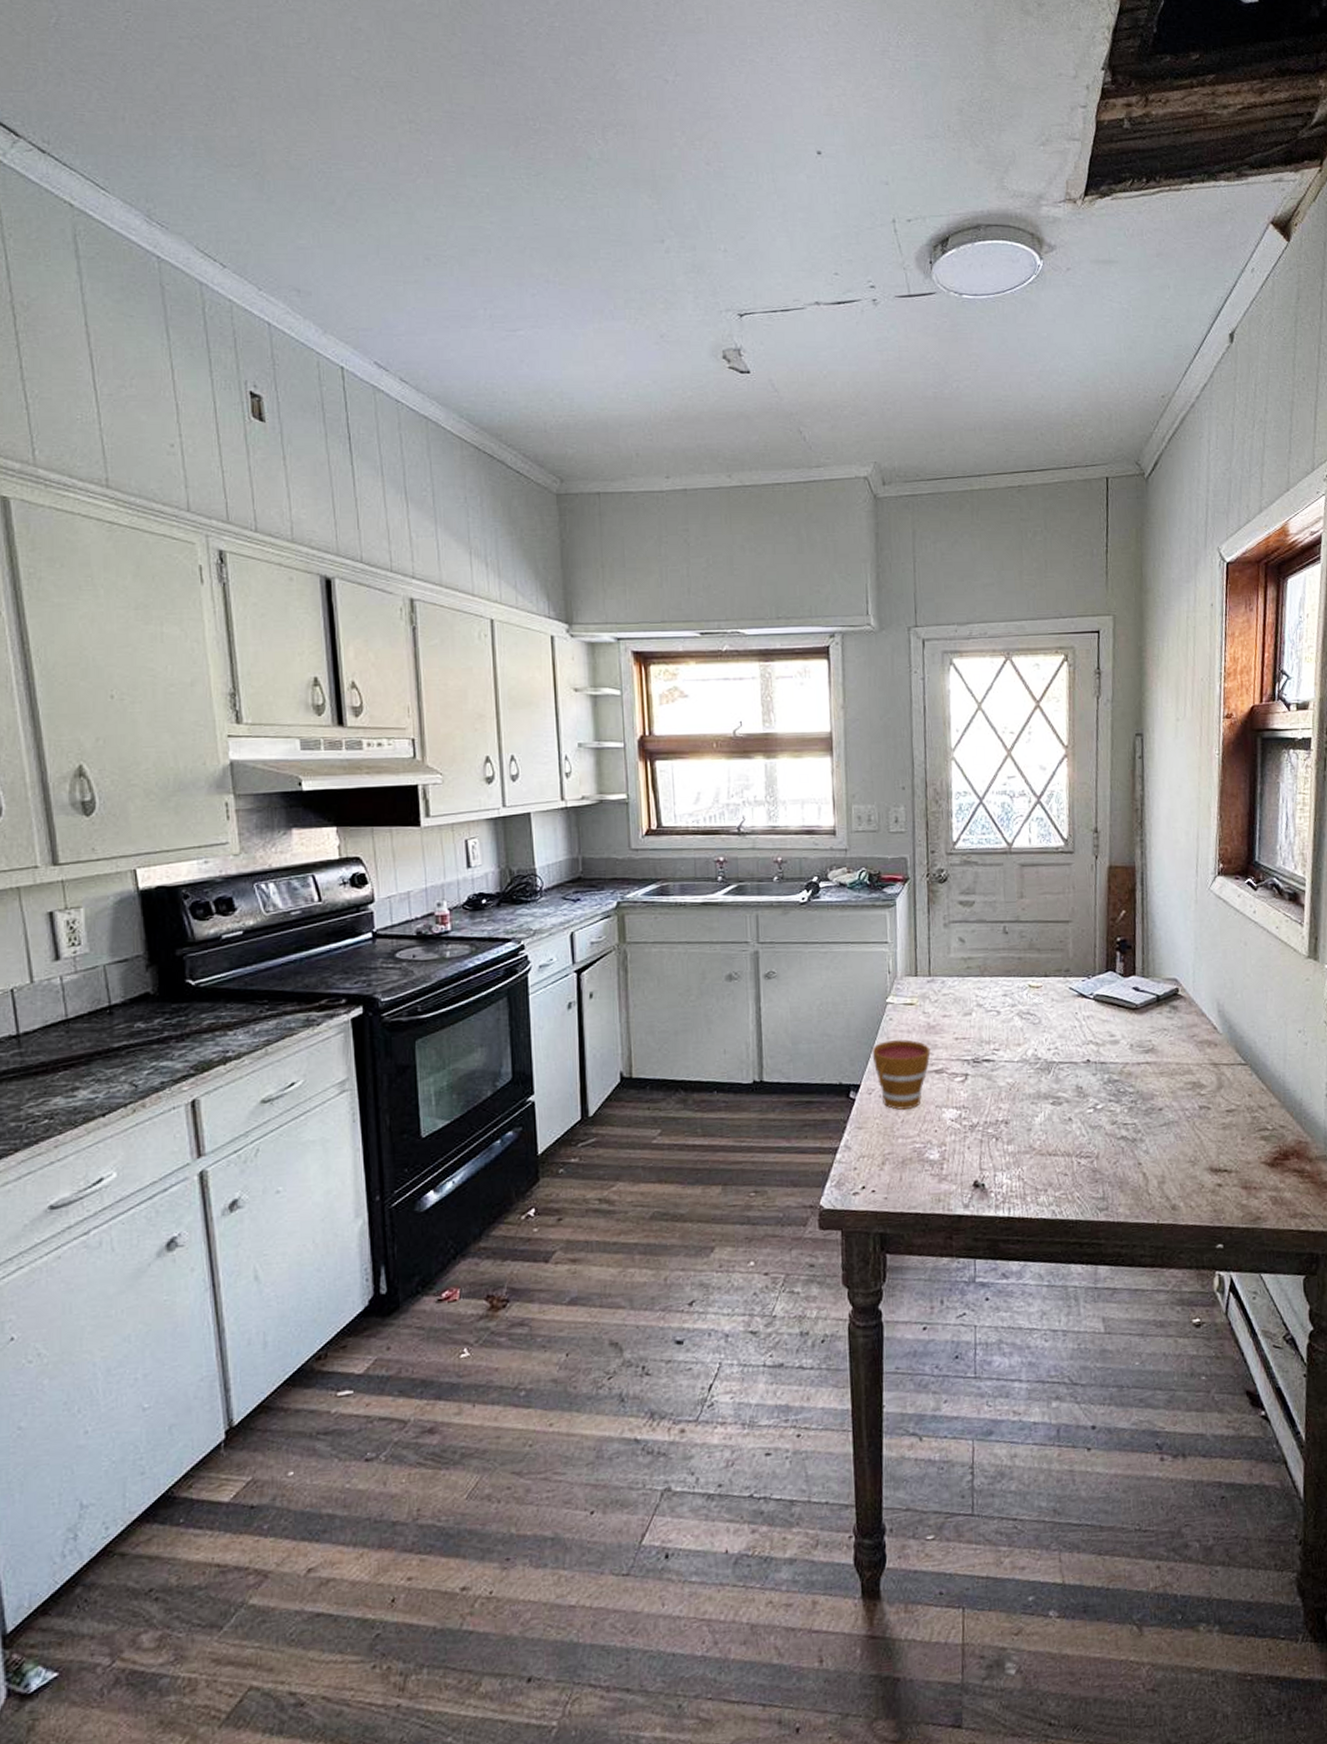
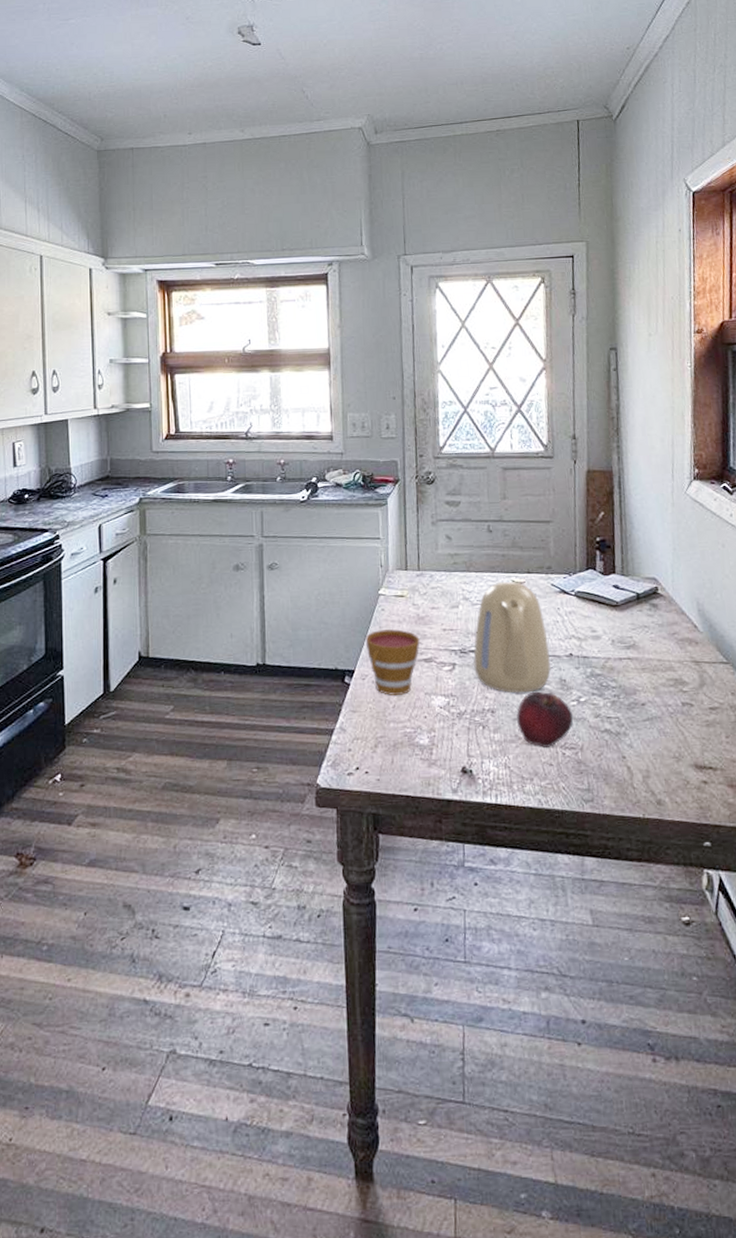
kettle: none [986,985,1068,1103] -> present [472,581,552,693]
fruit: none [1031,1100,1090,1157] -> present [516,691,574,748]

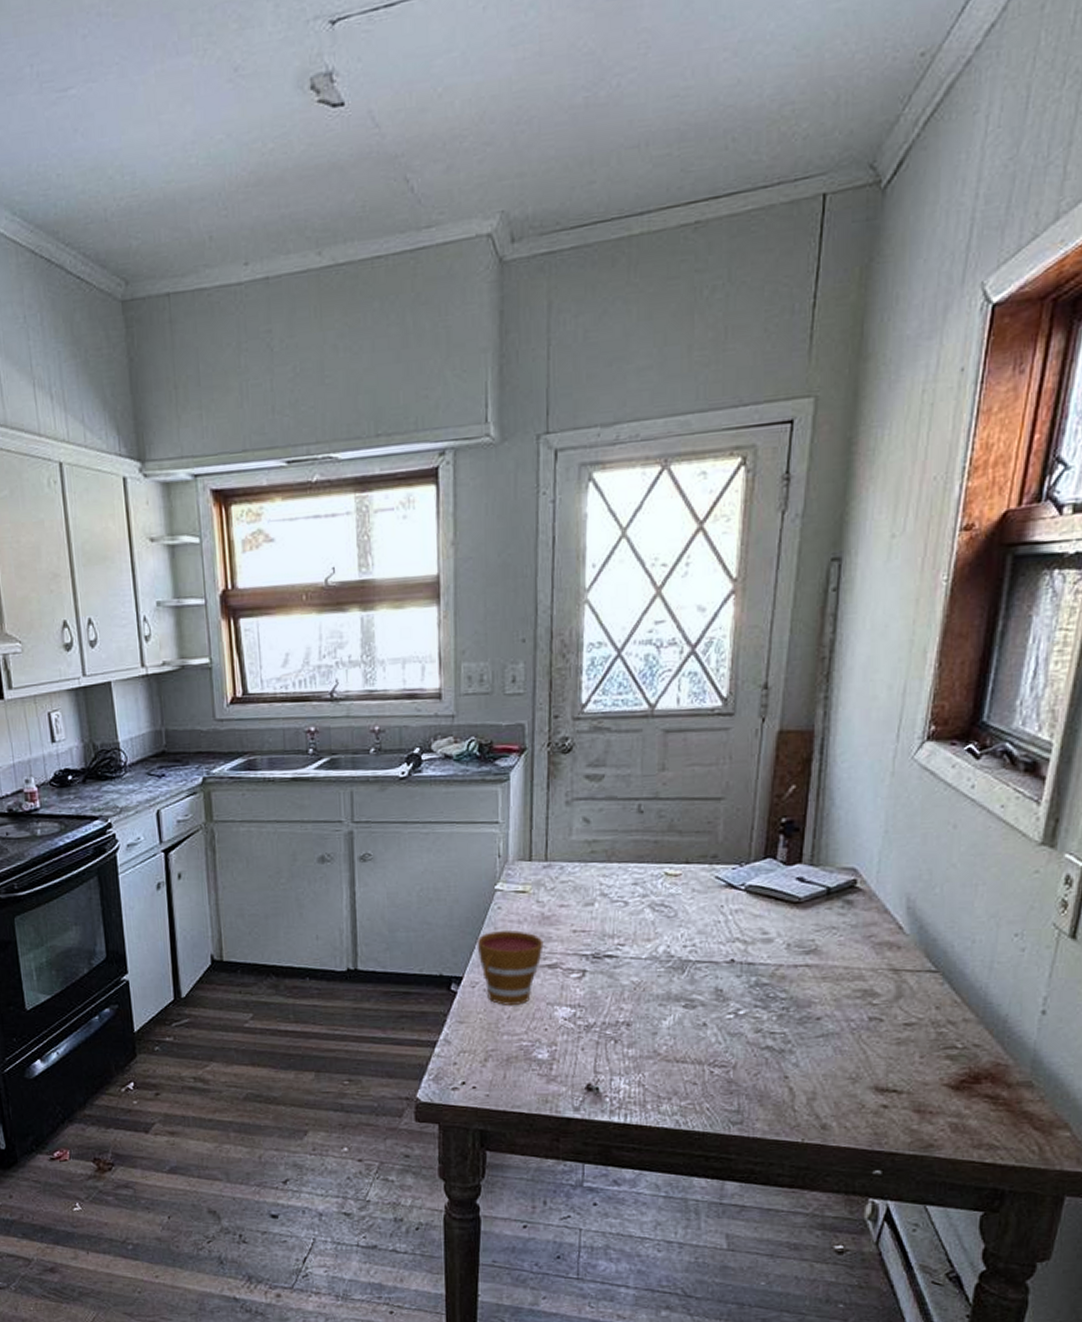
kettle: present [472,581,552,693] -> none [607,873,706,1005]
fruit: present [516,691,574,748] -> none [657,1002,728,1065]

